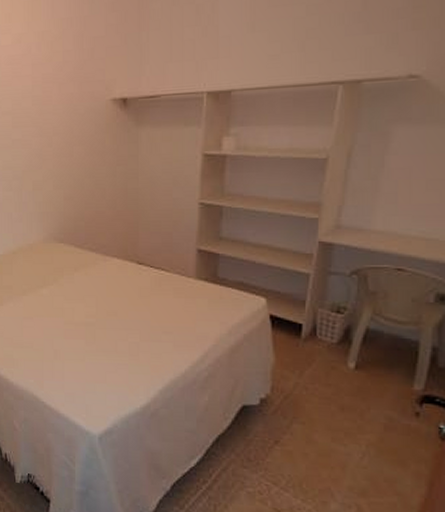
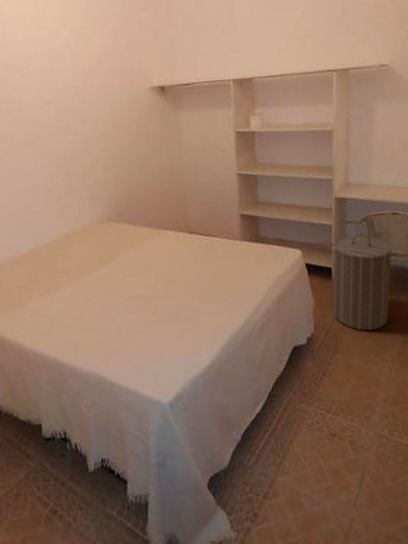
laundry hamper: none [298,289,398,406] -> present [328,234,399,331]

